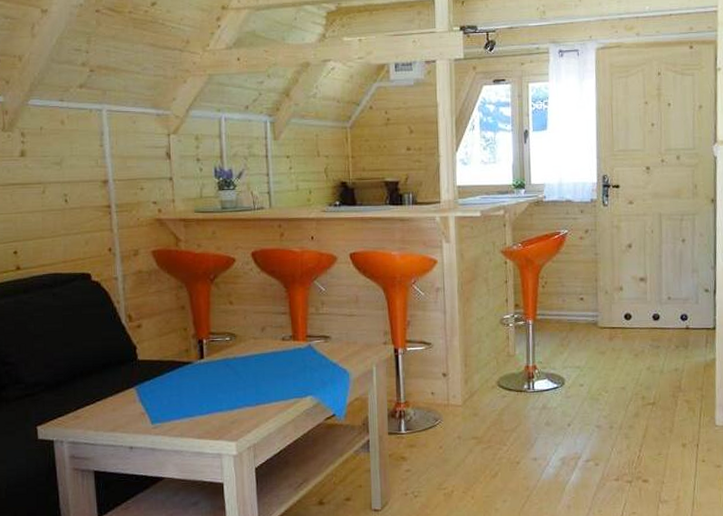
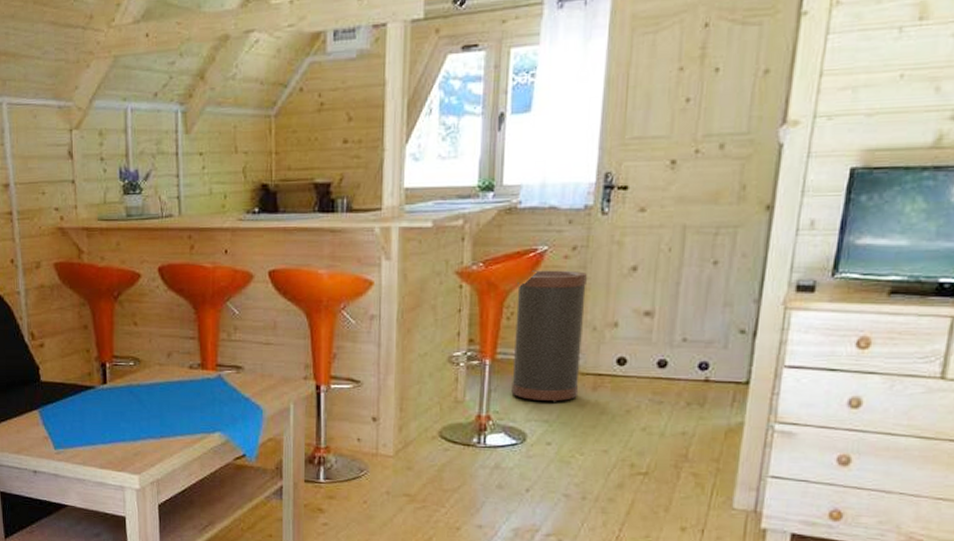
trash can: none [548,248,600,352] -> present [511,270,587,403]

